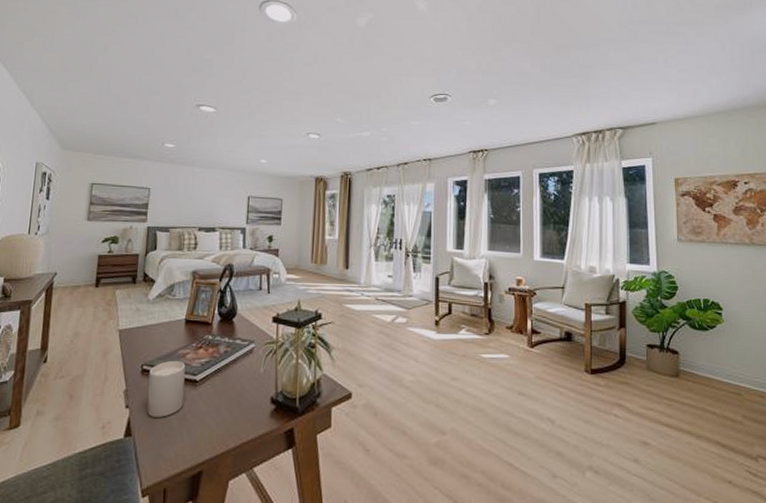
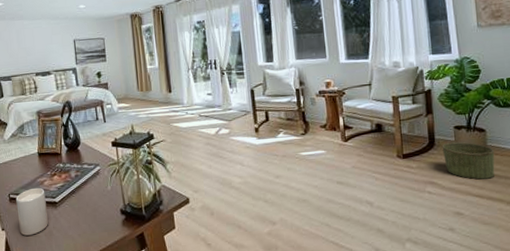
basket: none [632,360,687,407] -> present [441,141,495,180]

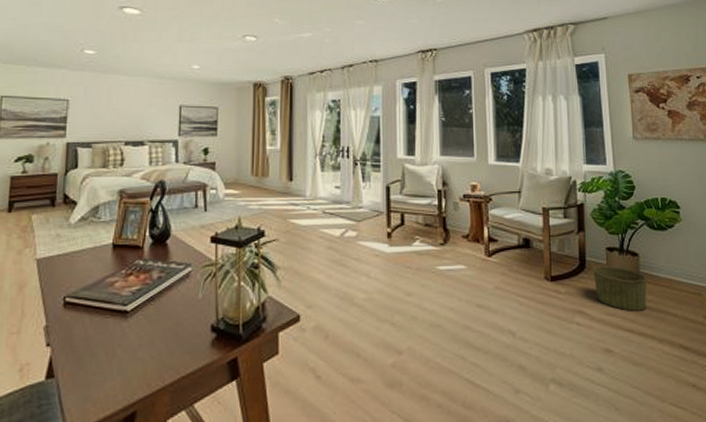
mug: present [16,187,49,236] -> none [71,290,114,355]

